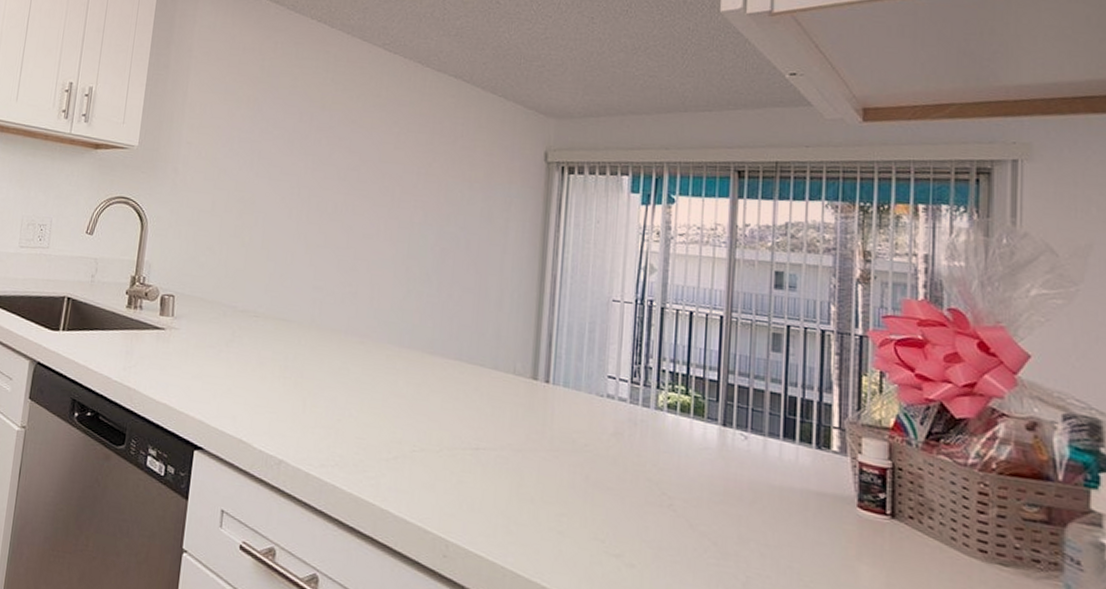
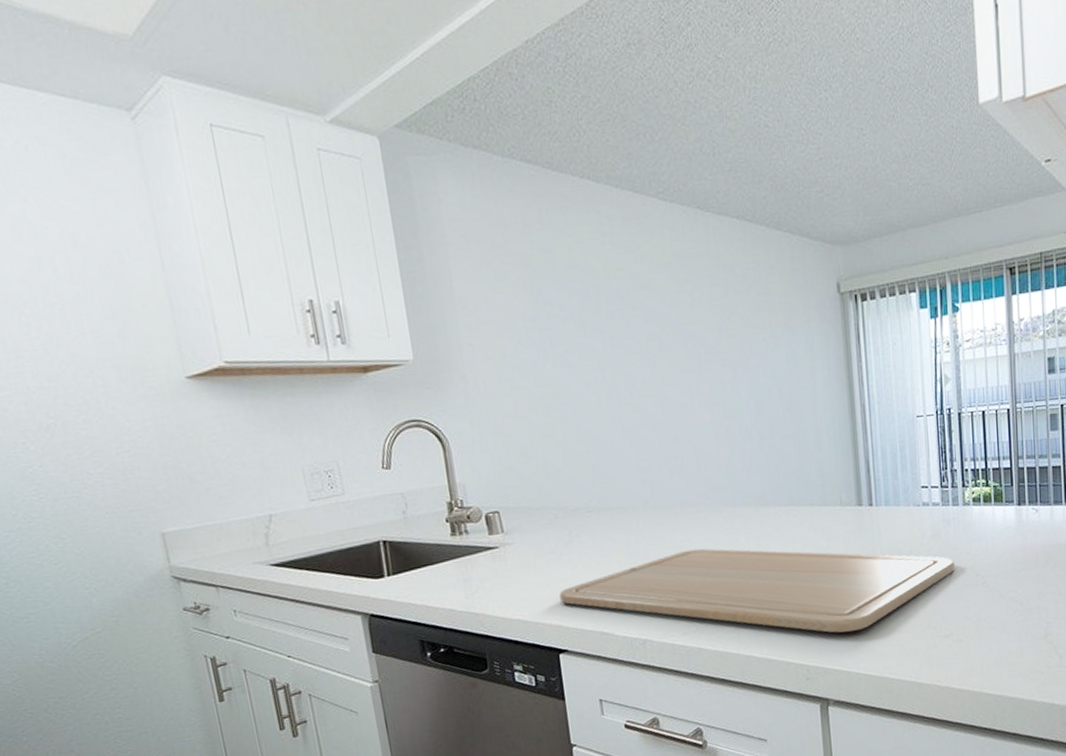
chopping board: none [208,378,637,518] -> present [559,548,955,633]

